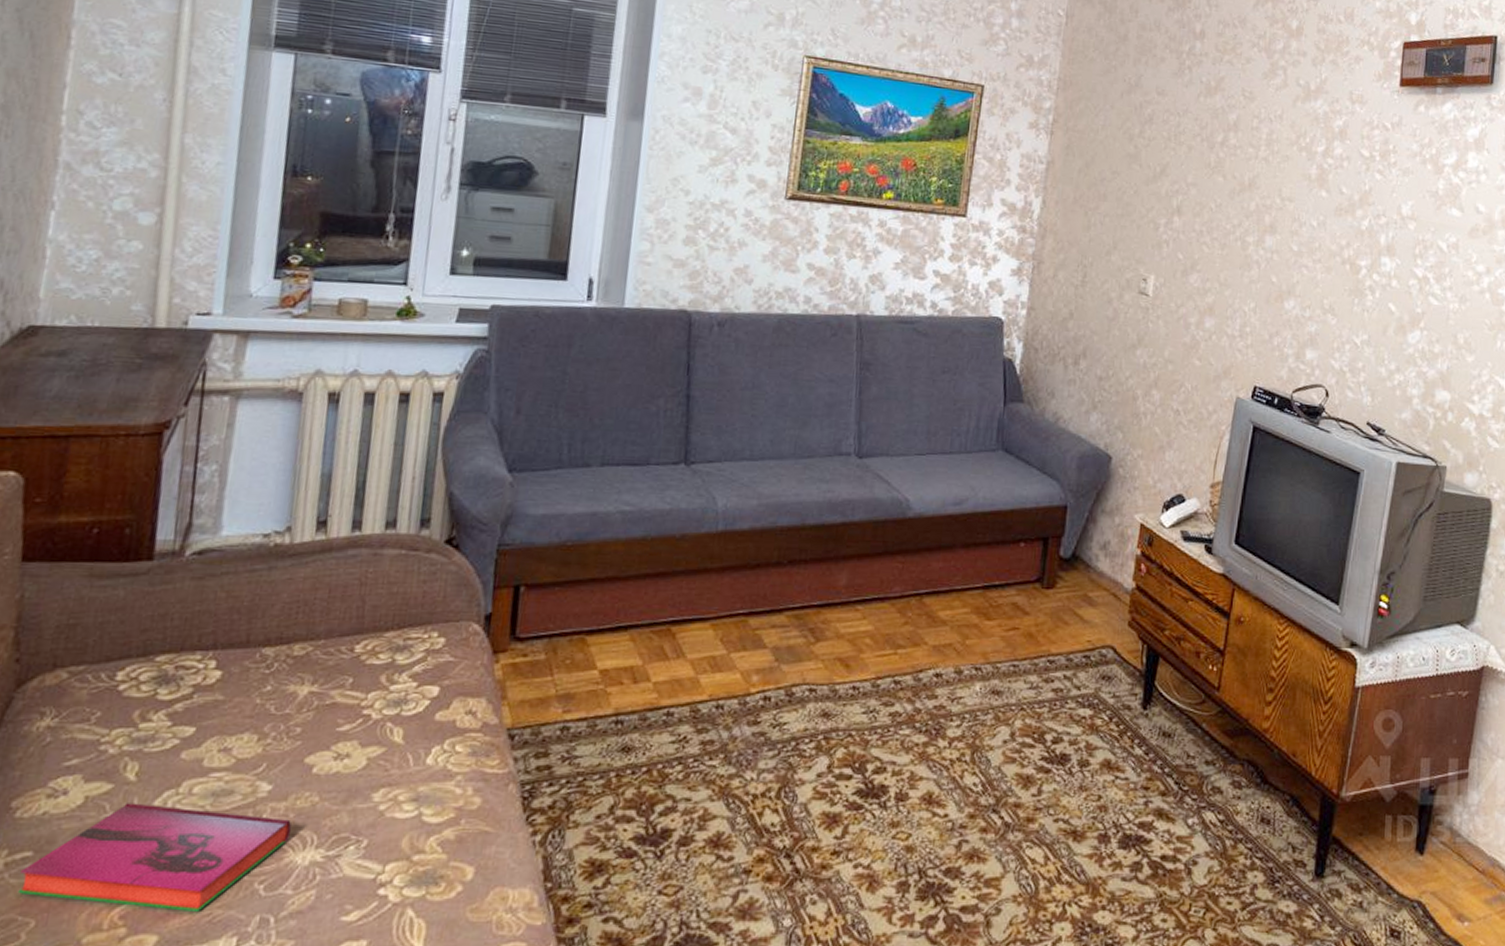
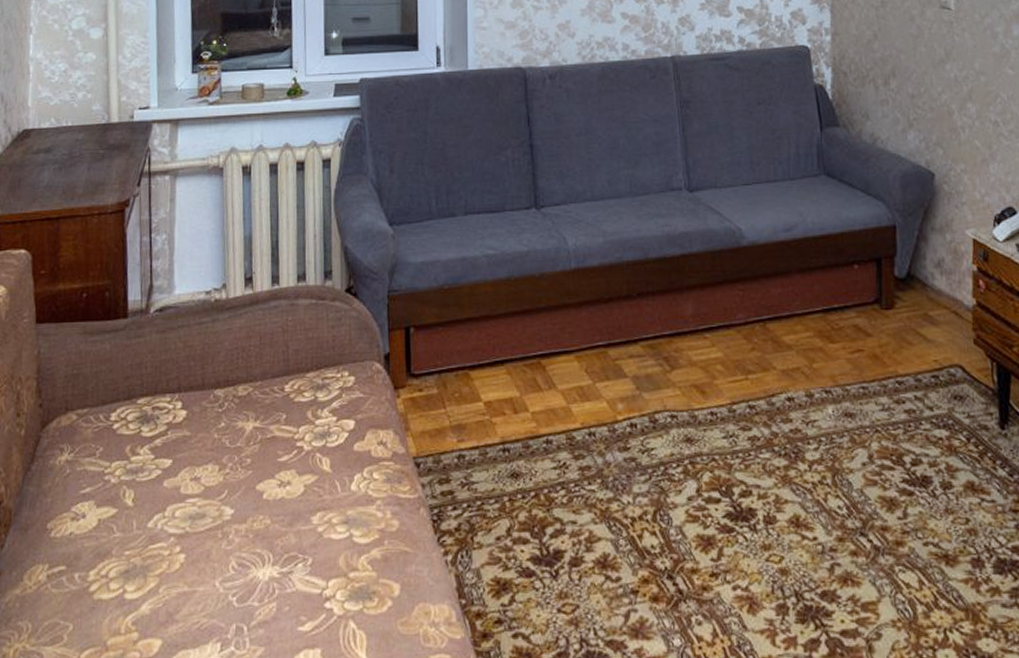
hardback book: present [17,803,292,913] -> none [58,525,252,621]

